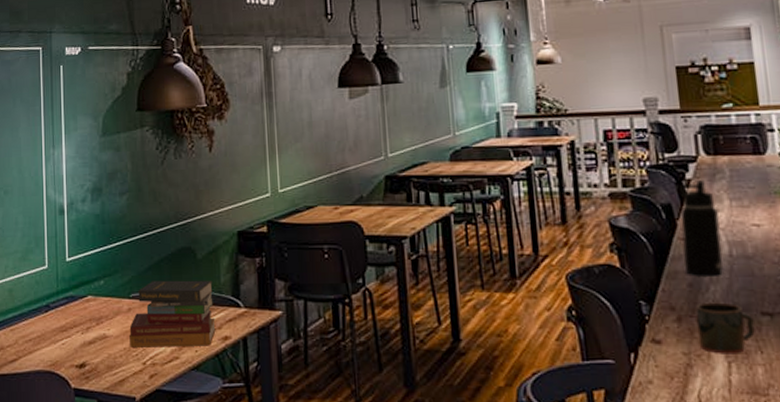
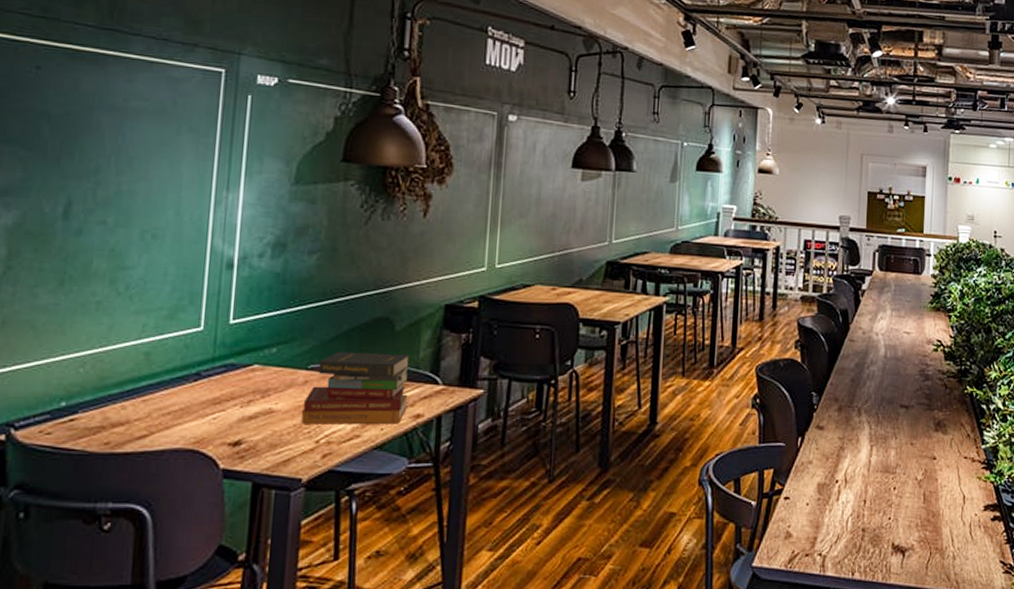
water bottle: present [679,180,724,276] -> none [851,291,882,374]
mug: present [695,302,755,354] -> none [851,395,894,439]

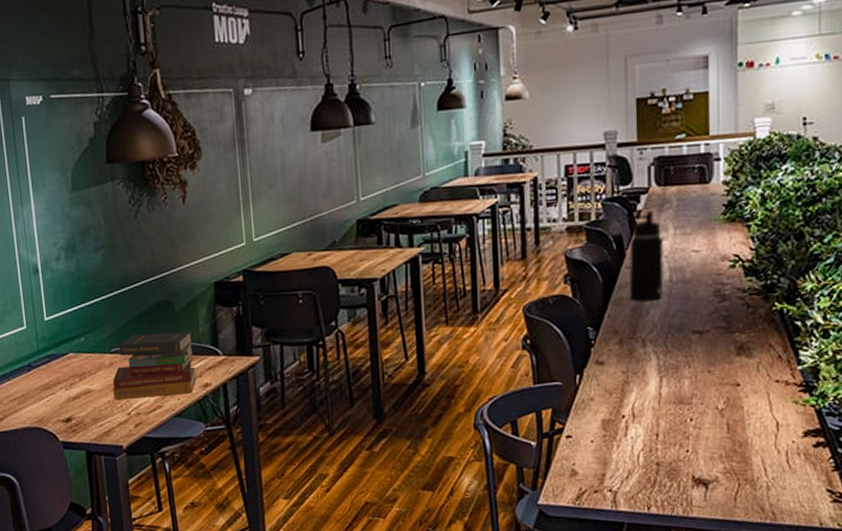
water bottle: none [851,291,882,374] -> present [628,211,665,301]

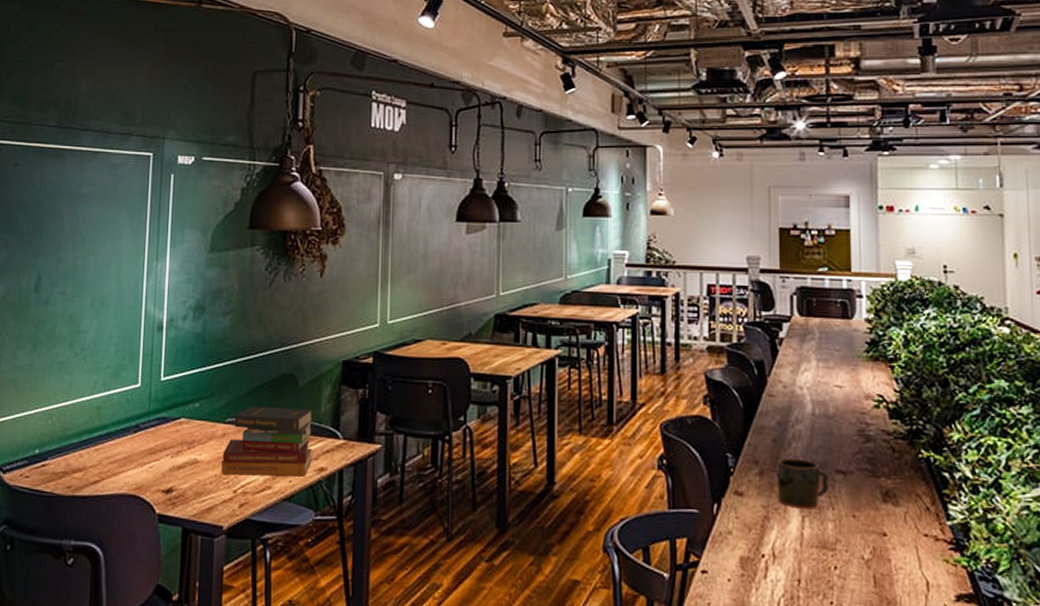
water bottle: present [628,211,665,301] -> none [770,340,807,433]
mug: none [636,324,685,370] -> present [777,458,829,509]

